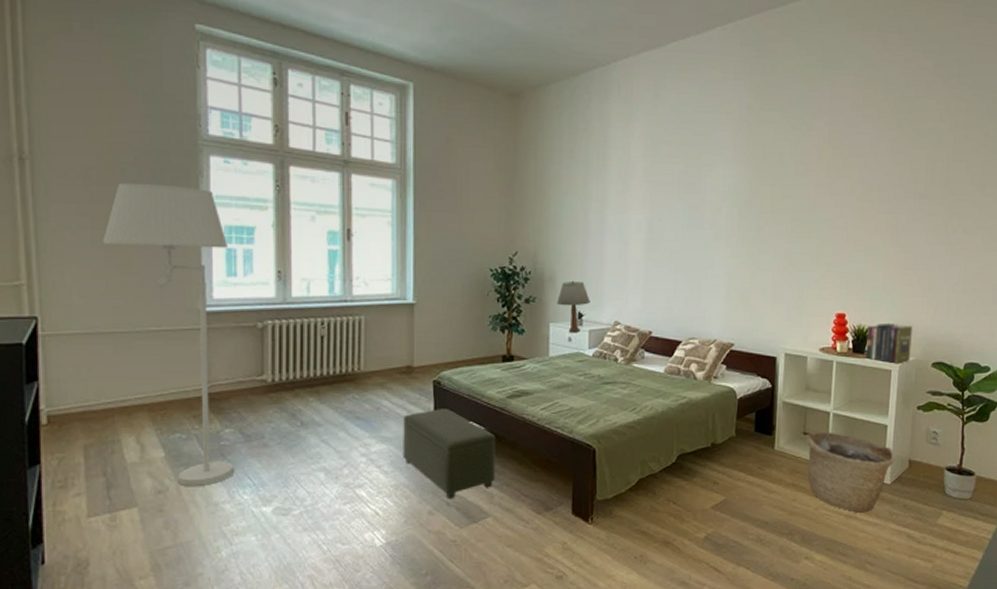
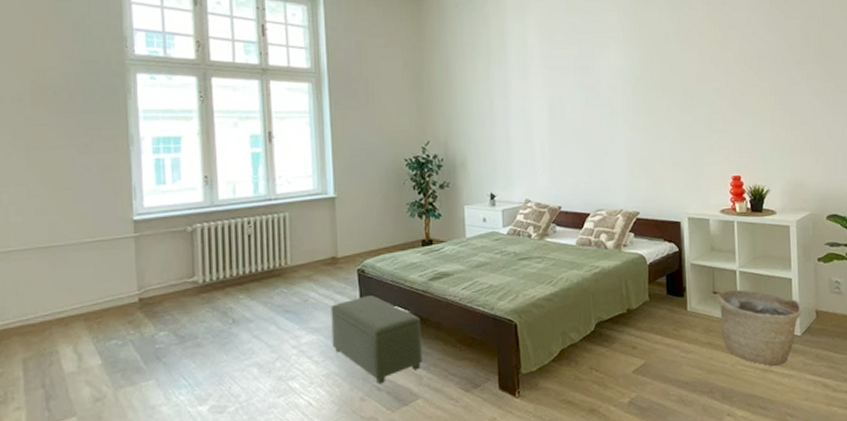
floor lamp: present [103,182,233,487] -> none [38,103,169,393]
table lamp: present [557,280,590,332] -> none [470,164,501,213]
books: present [866,322,913,364] -> none [763,181,806,220]

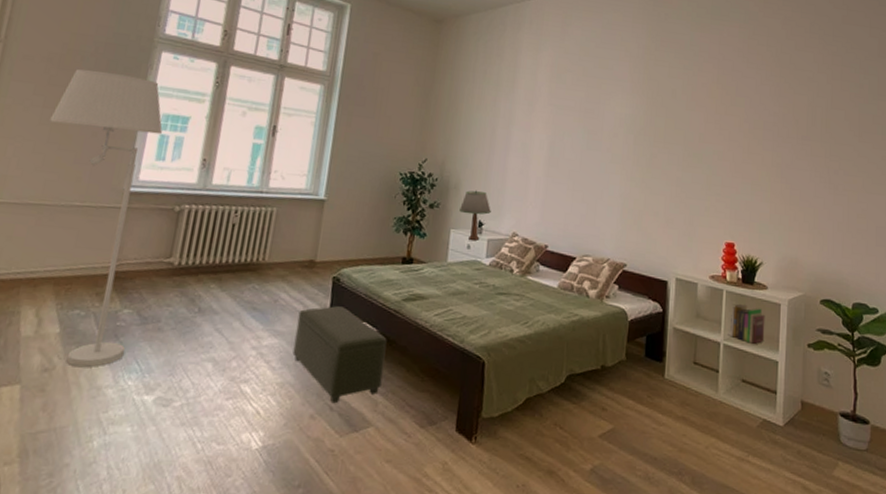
floor lamp: none [38,103,169,393] -> present [50,69,163,368]
table lamp: none [470,164,501,213] -> present [459,190,491,240]
basket: present [716,289,802,366] -> none [696,362,787,456]
books: none [741,231,777,268] -> present [728,303,765,345]

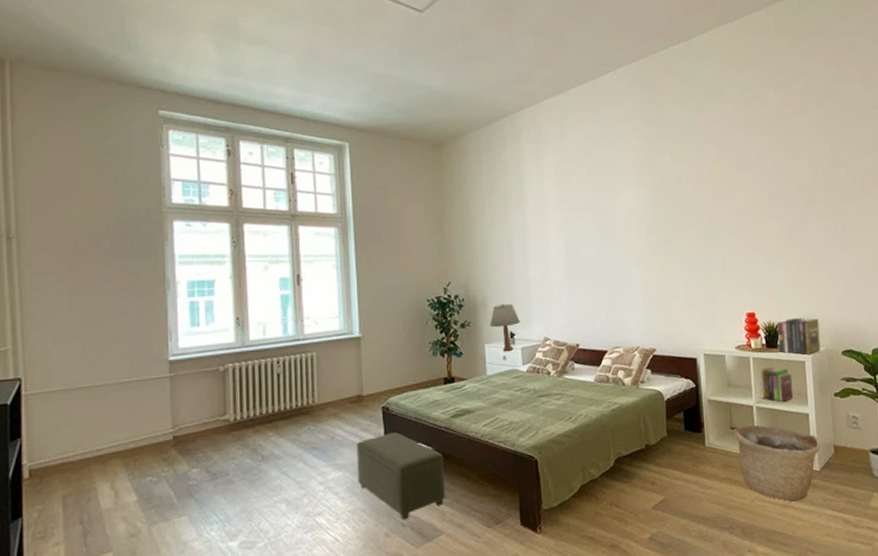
floor lamp: present [50,69,163,368] -> none [80,249,201,528]
basket: none [696,362,787,456] -> present [733,424,820,501]
books: none [755,255,800,299] -> present [777,317,821,355]

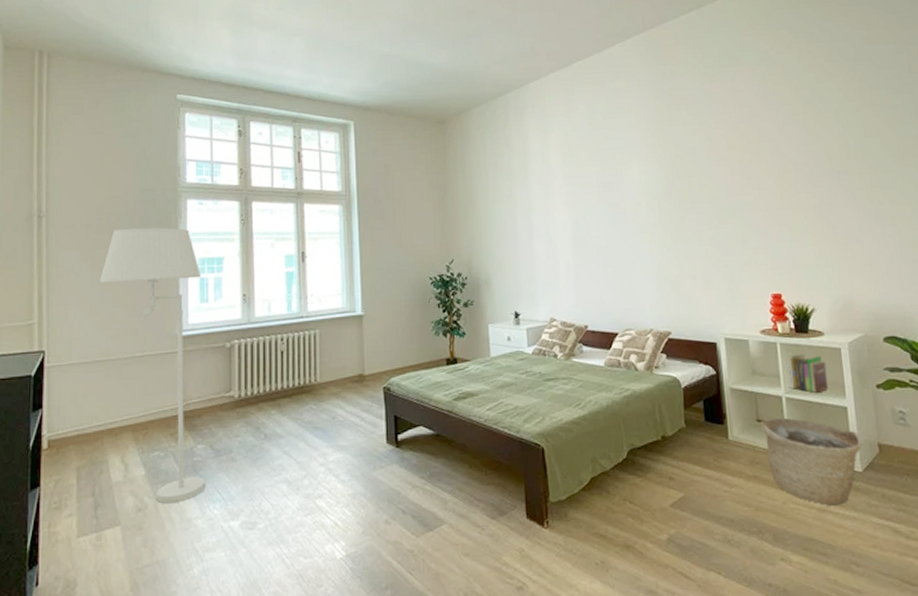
floor lamp: none [80,249,201,528] -> present [100,227,205,504]
ottoman: present [356,432,445,520] -> none [357,414,447,507]
table lamp: present [490,303,520,351] -> none [494,282,525,332]
books: present [777,317,821,355] -> none [807,299,859,342]

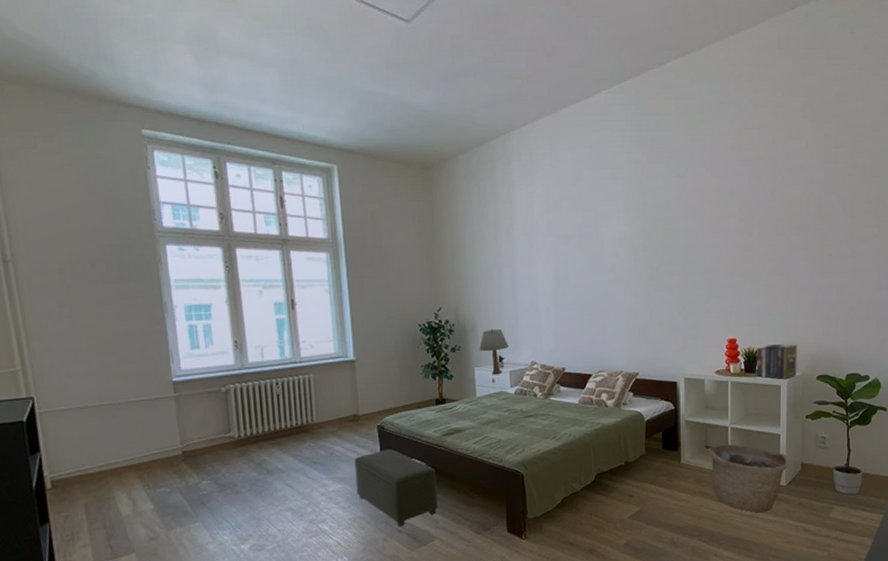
floor lamp: present [100,227,205,504] -> none [82,273,213,533]
ottoman: none [357,414,447,507] -> present [354,449,438,527]
table lamp: none [494,282,525,332] -> present [479,329,509,374]
books: present [786,354,829,394] -> none [734,390,767,424]
books: none [807,299,859,342] -> present [757,343,797,380]

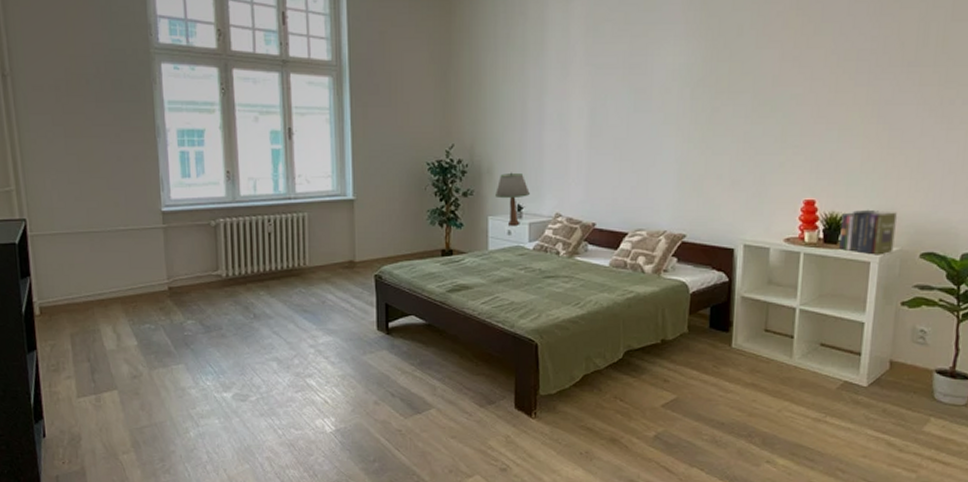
ottoman: present [354,449,438,527] -> none [347,303,437,391]
basket: present [708,444,788,513] -> none [767,328,873,416]

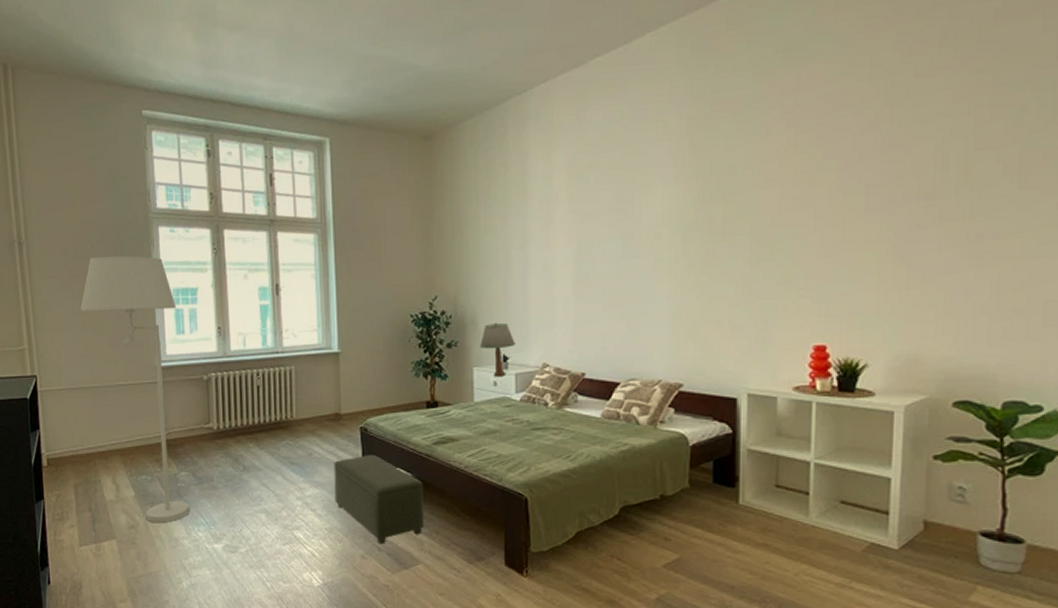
floor lamp: none [75,92,197,373] -> present [80,255,189,524]
ottoman: none [347,303,437,391] -> present [334,455,424,545]
books: present [839,209,897,255] -> none [857,354,922,404]

